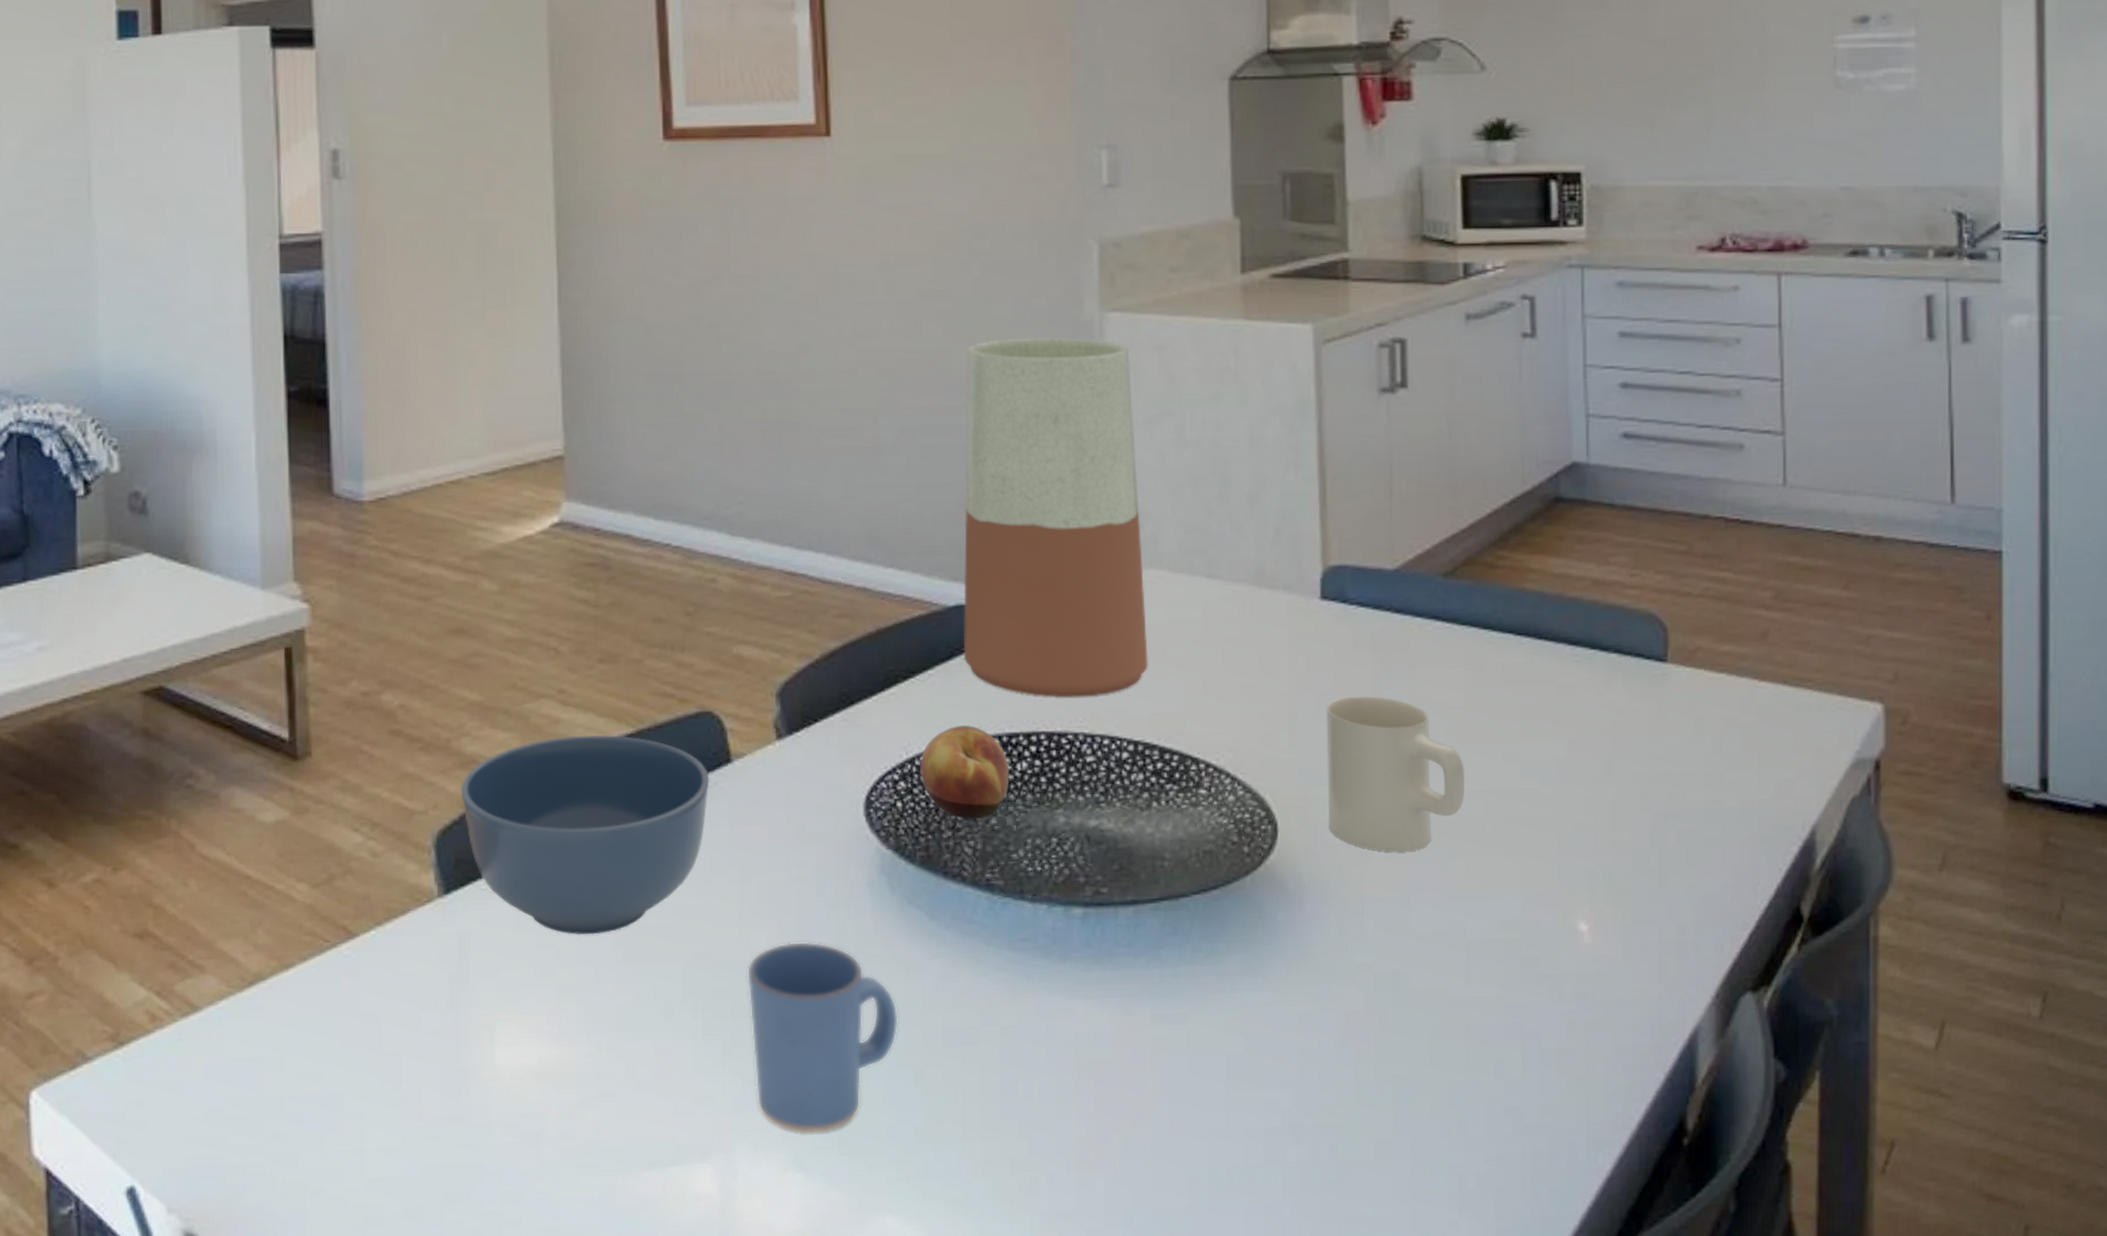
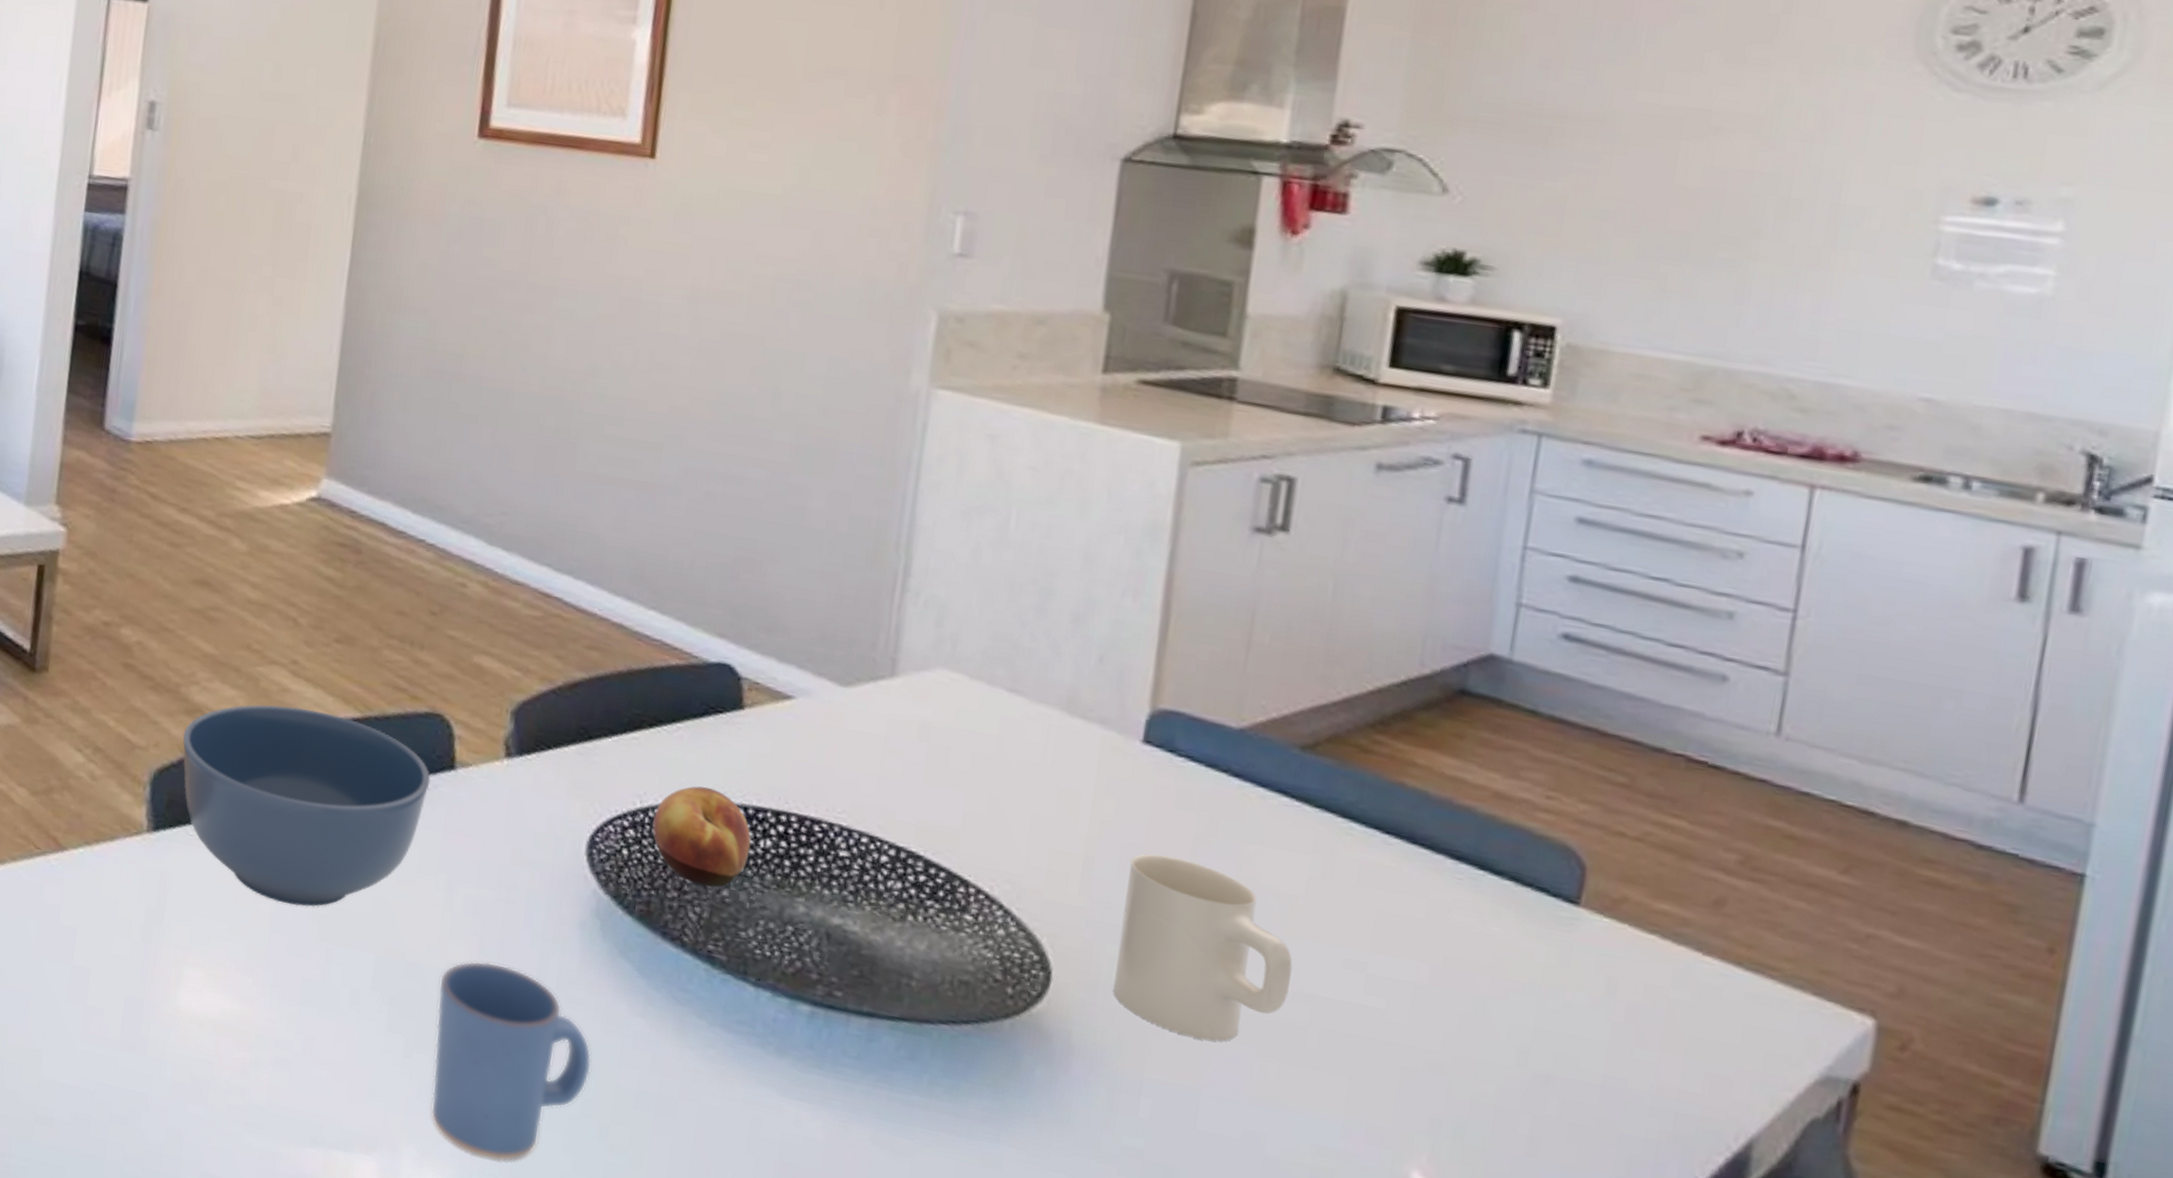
vase: present [963,337,1148,698] -> none [717,395,957,791]

